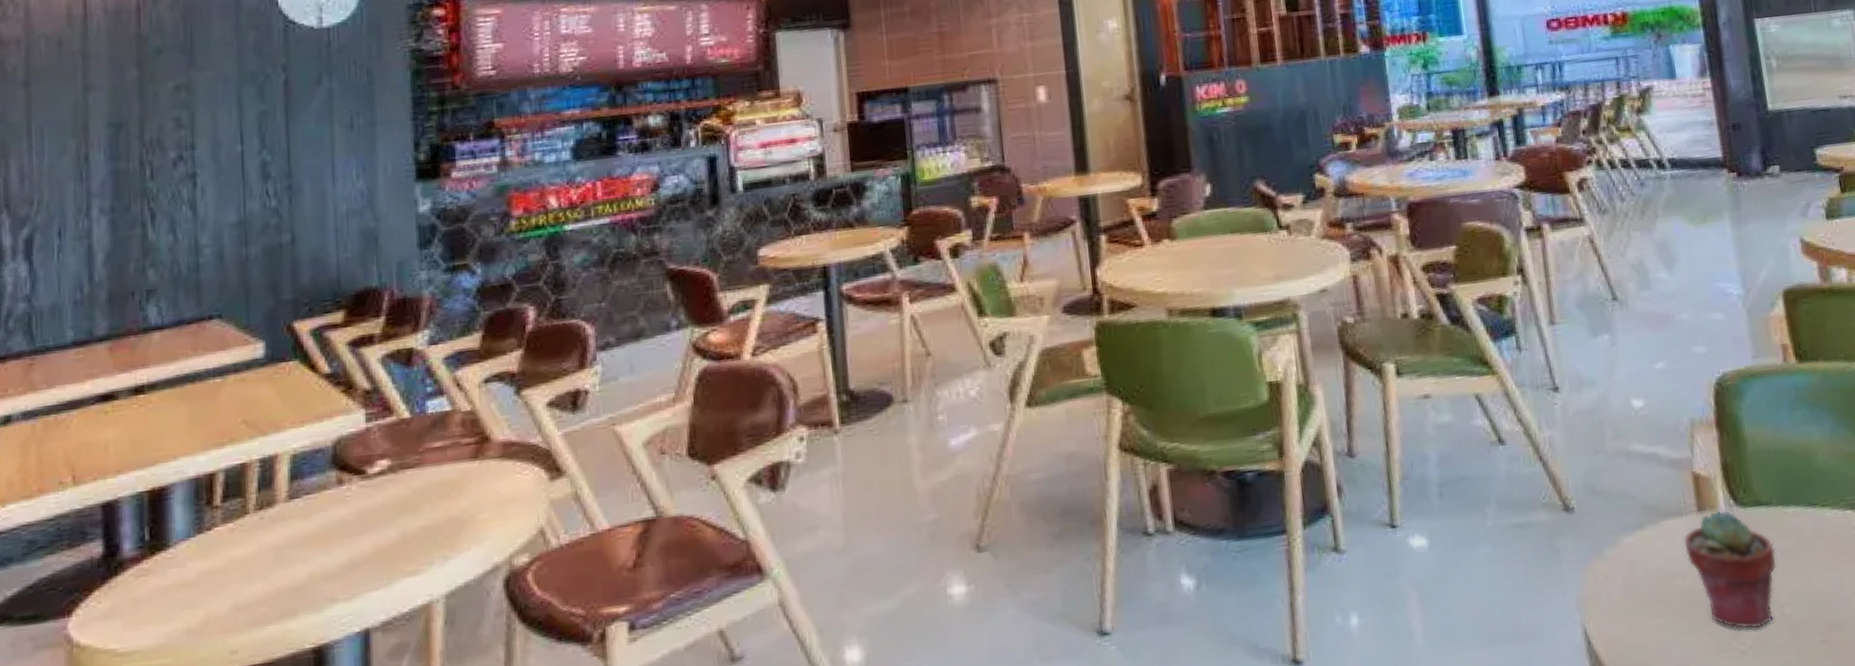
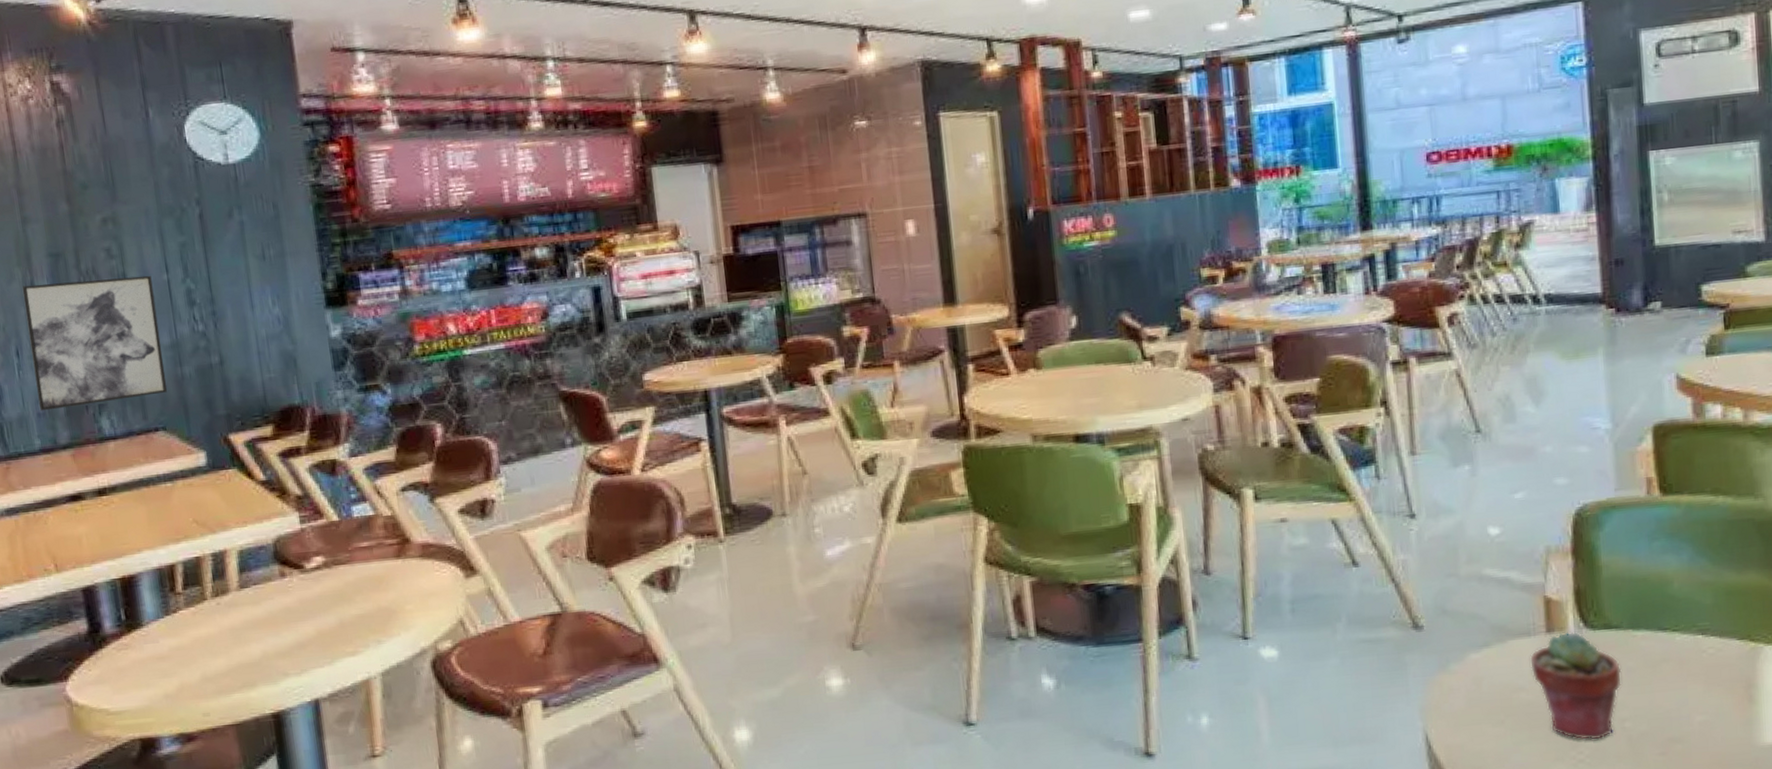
wall art: none [74,146,228,299] -> present [22,275,167,411]

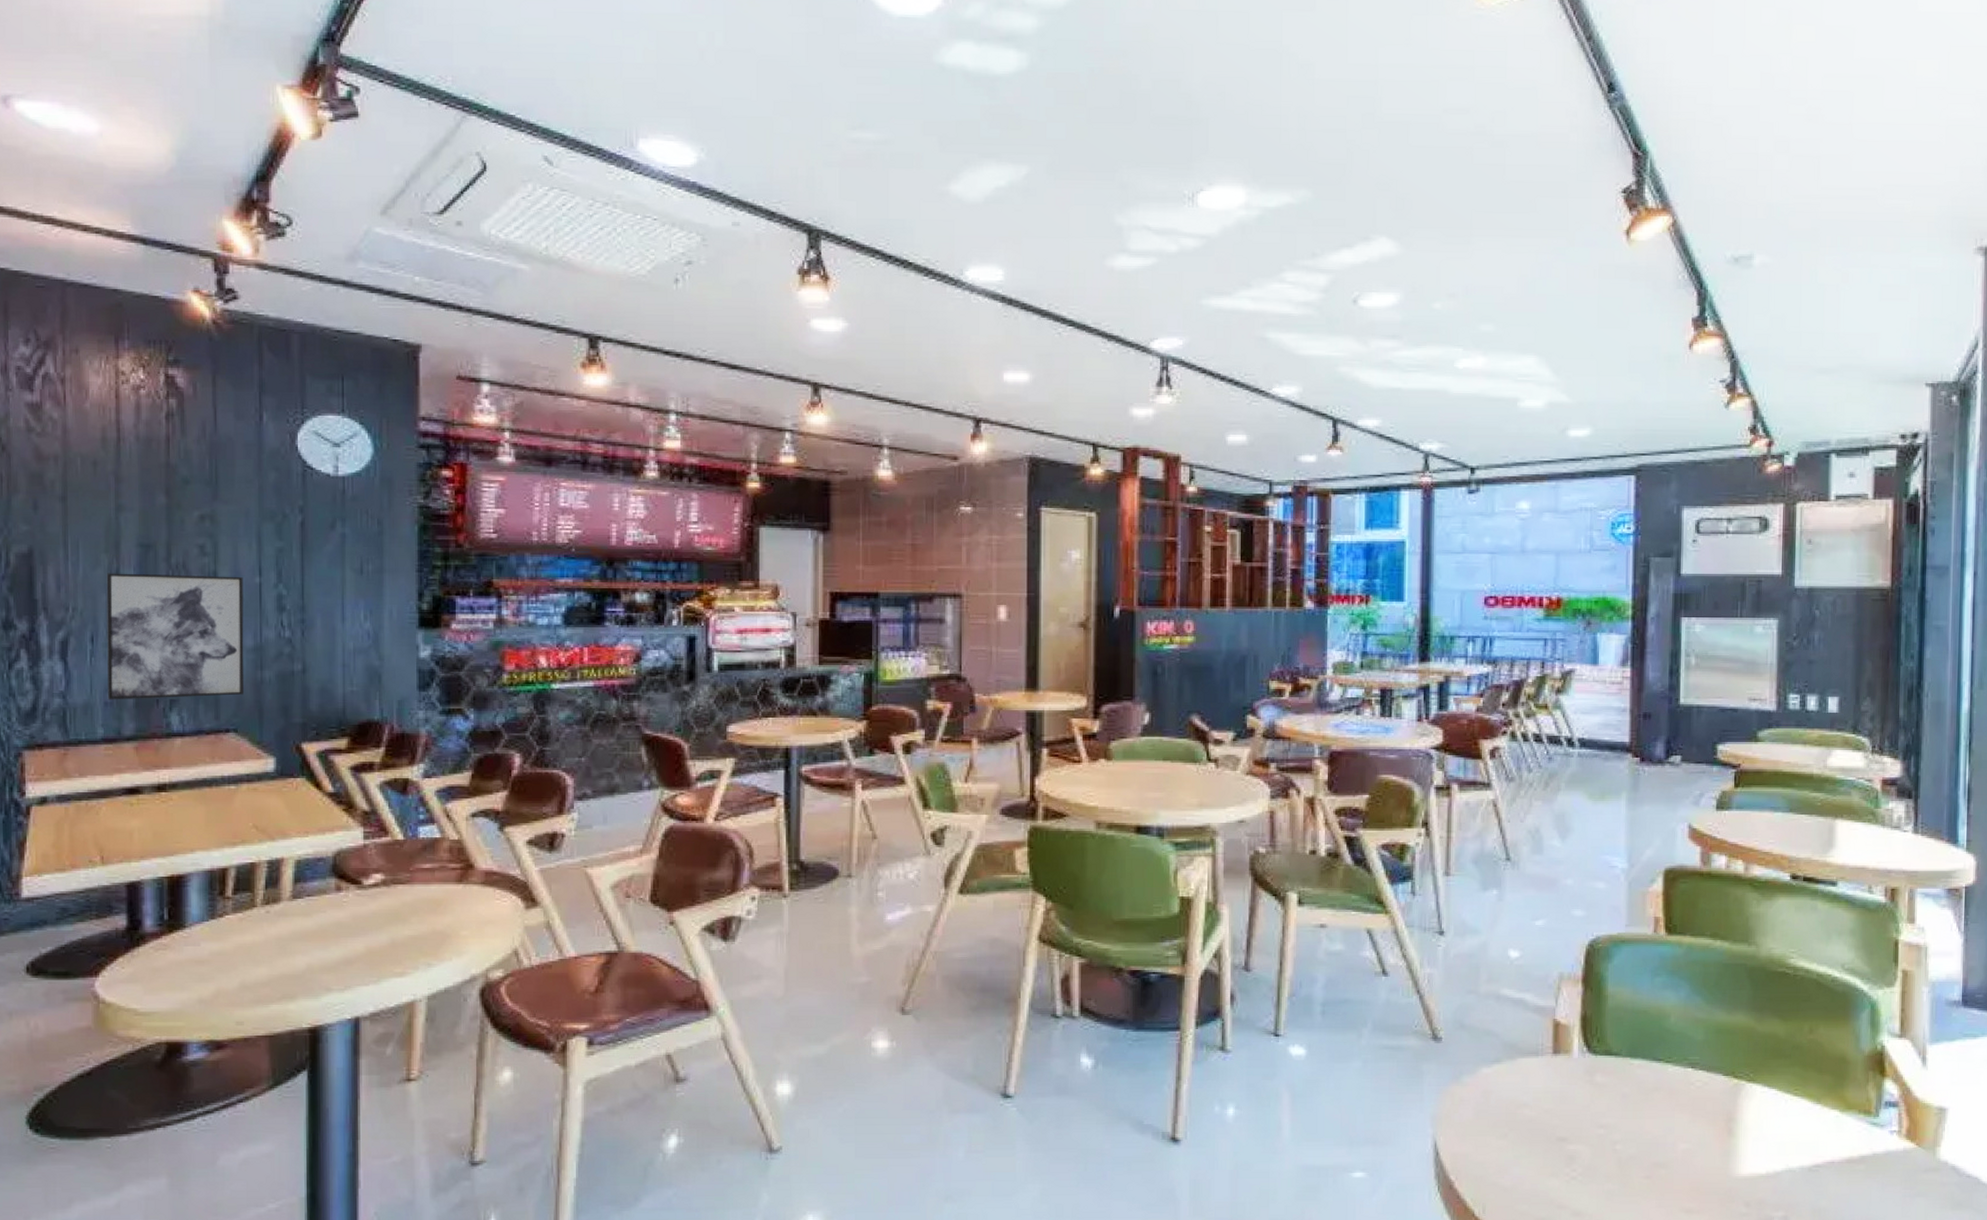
potted succulent: present [1529,631,1622,741] -> none [1535,1055,1617,1159]

